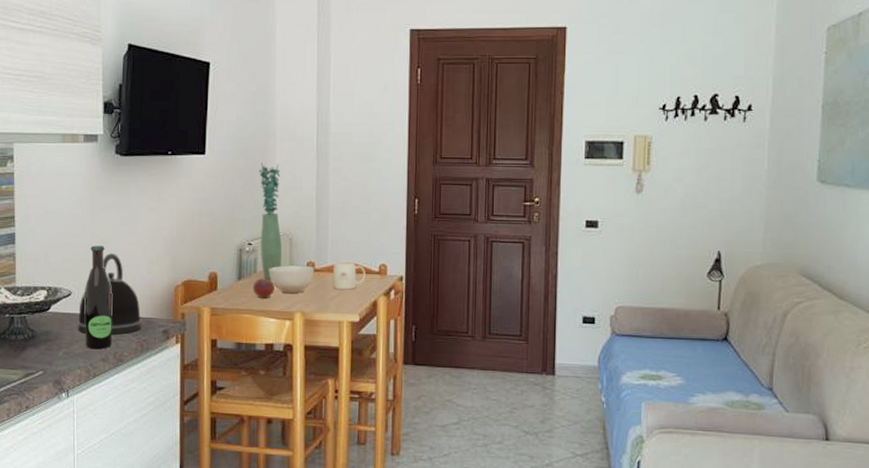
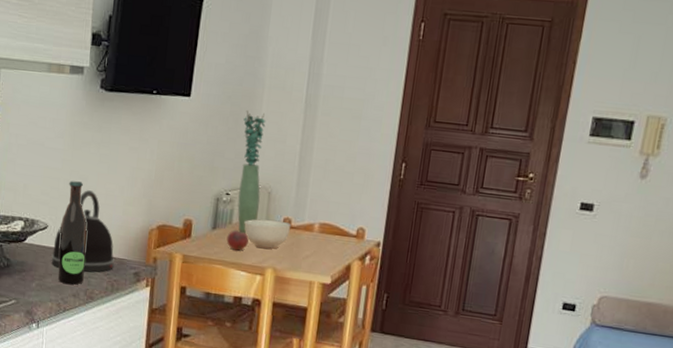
mug: present [332,261,366,291] -> none [308,220,343,251]

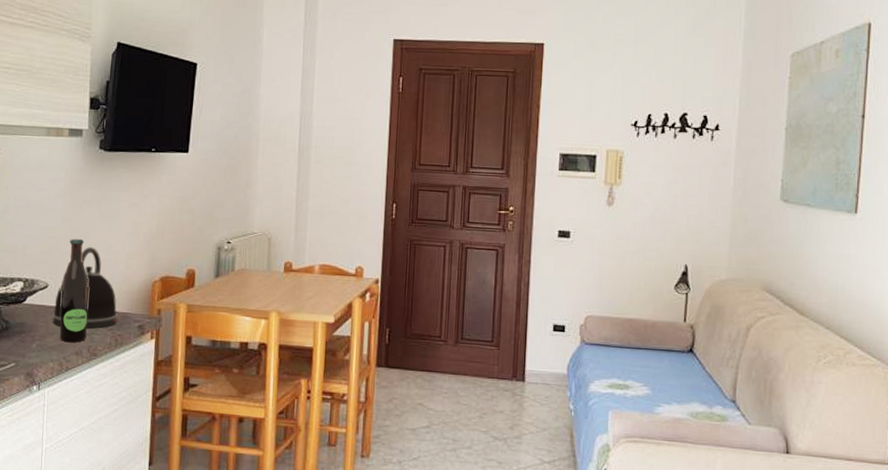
fruit: present [226,229,249,251] -> none [229,276,252,297]
vase: present [237,110,266,234] -> none [239,163,262,280]
bowl: present [244,219,291,249] -> none [246,264,292,293]

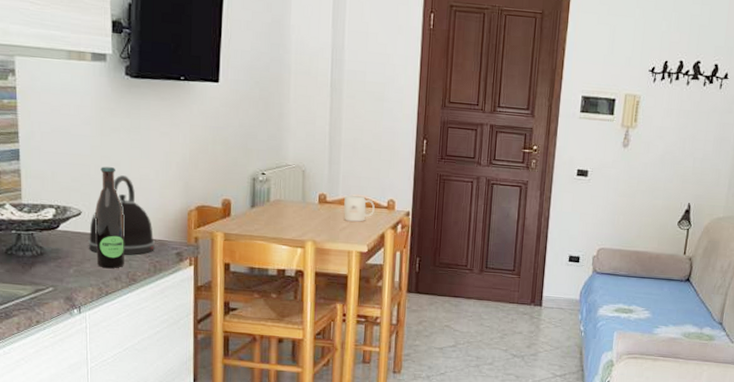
mug: none [309,262,342,292] -> present [343,194,375,223]

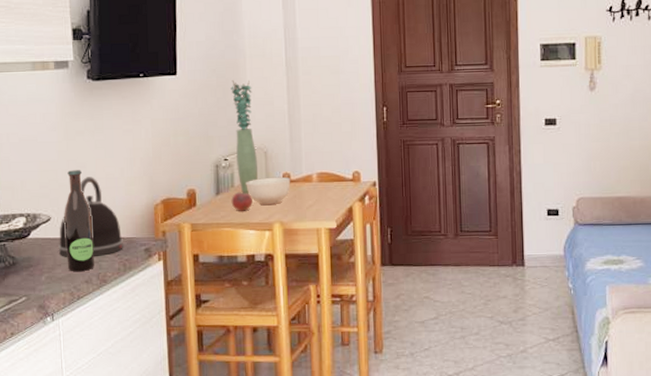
fruit: none [265,206,287,226] -> present [231,191,252,211]
vase: none [273,95,295,210] -> present [231,80,259,194]
bowl: none [282,196,327,224] -> present [246,176,291,206]
mug: present [343,194,375,223] -> none [308,170,340,199]

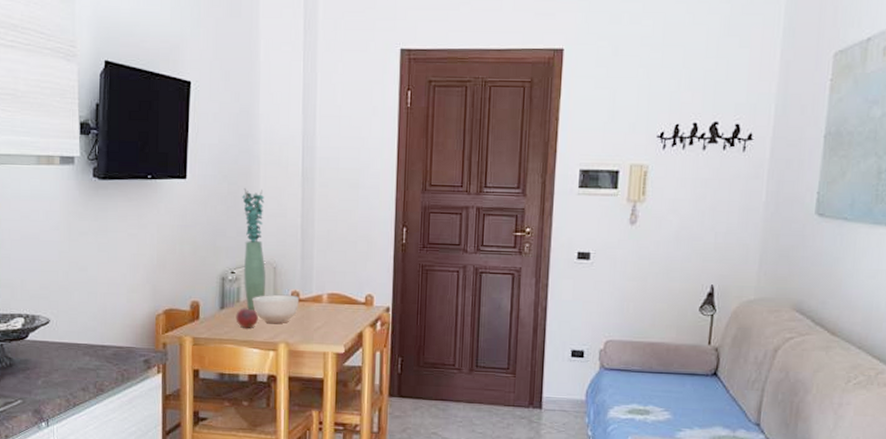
kettle: present [58,177,123,257] -> none [56,280,122,364]
bottle: present [64,170,94,271] -> none [63,272,92,378]

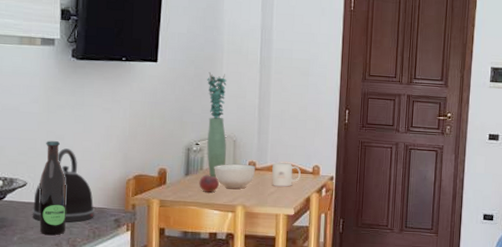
kettle: none [56,280,122,364] -> present [32,148,94,222]
bottle: none [63,272,92,378] -> present [39,141,66,235]
mug: none [317,291,351,321] -> present [271,162,301,188]

